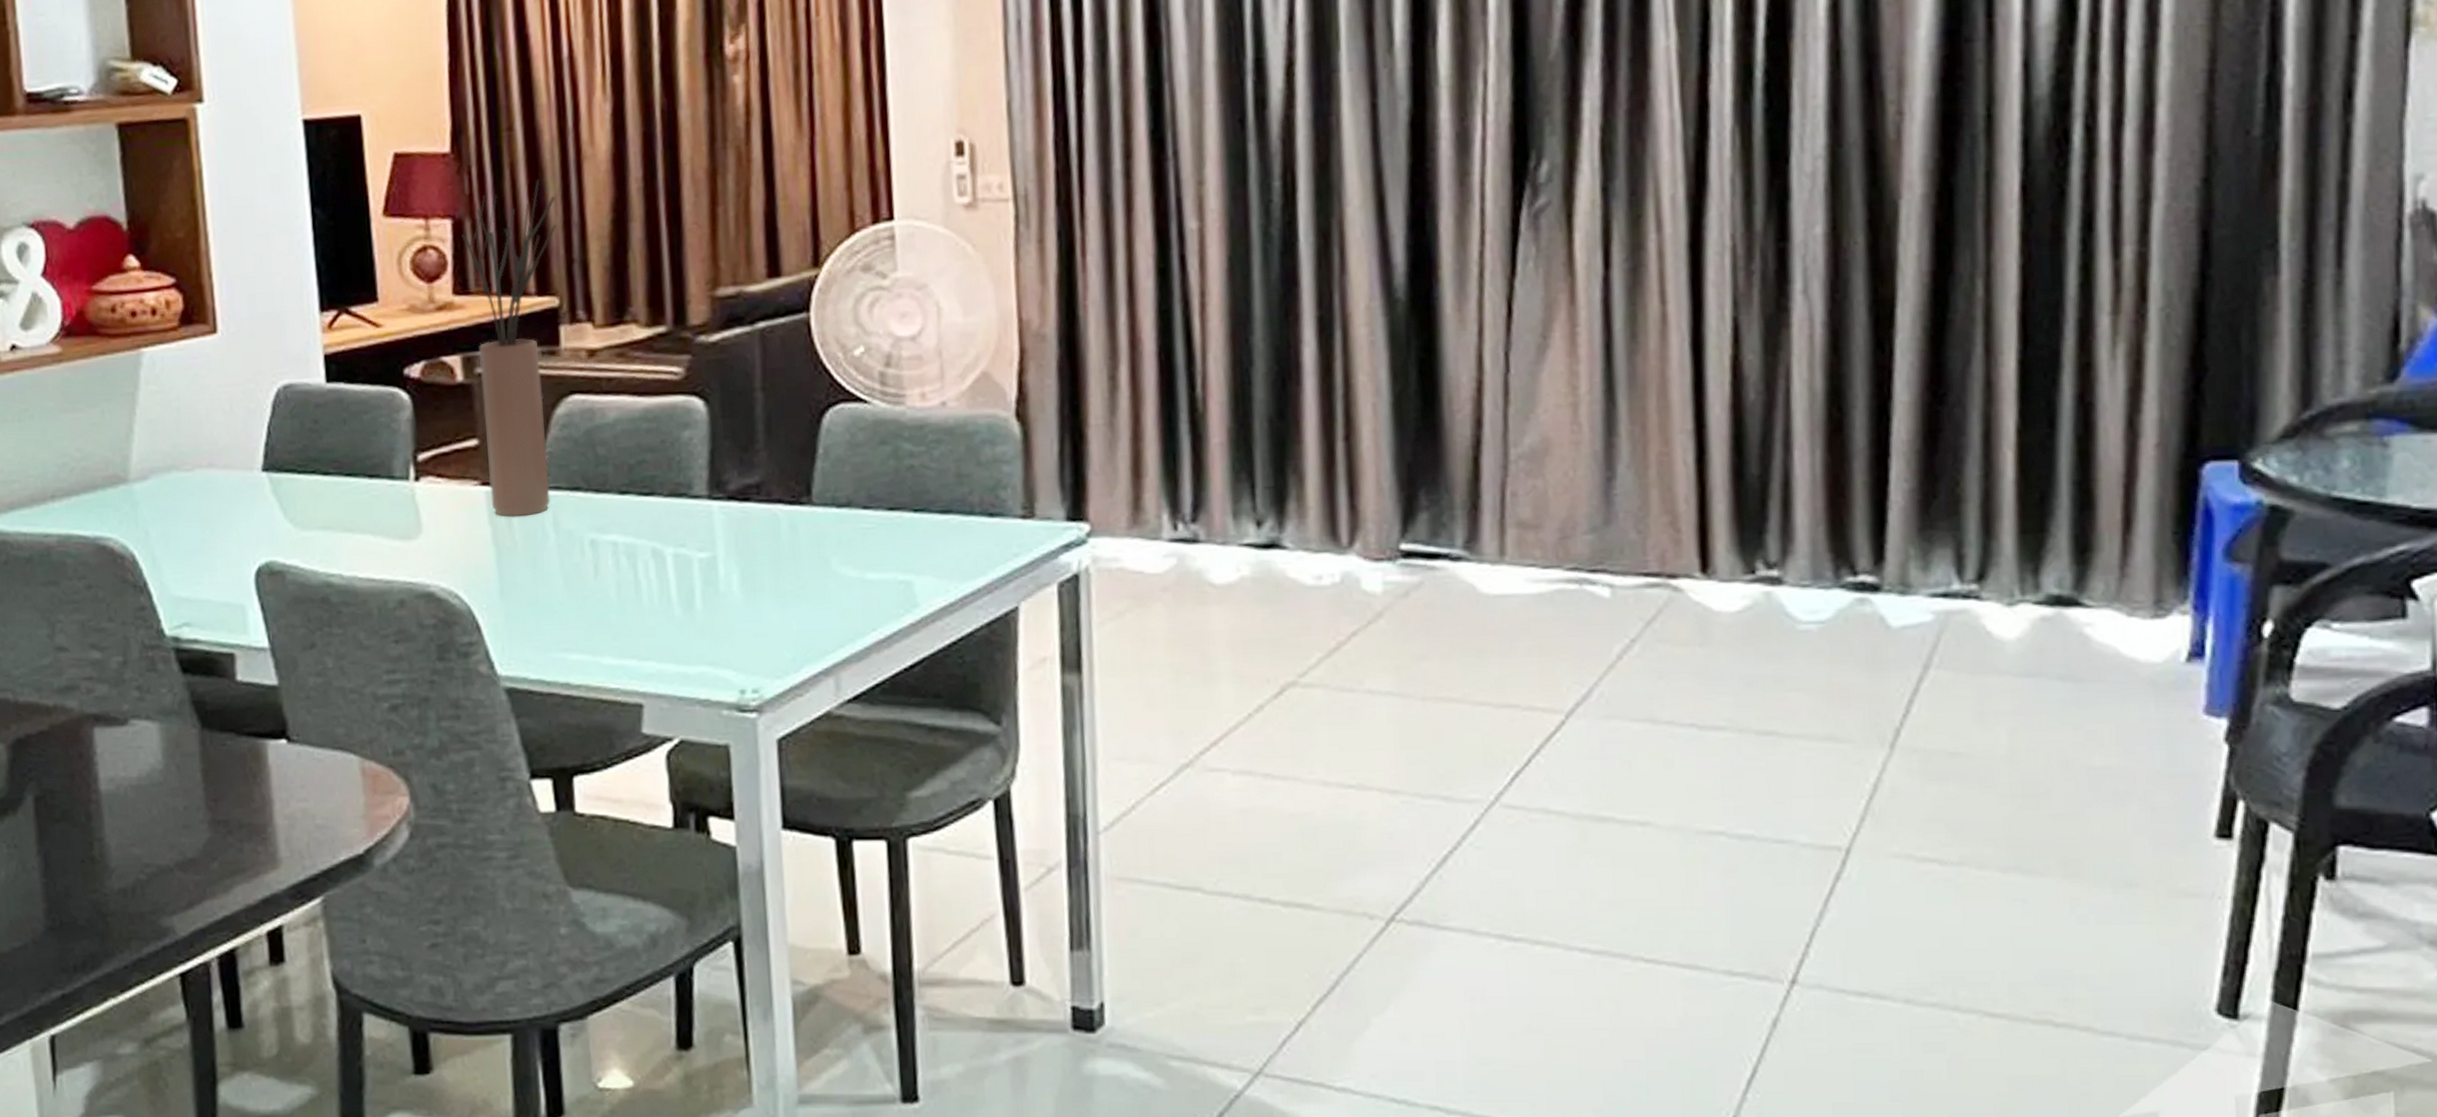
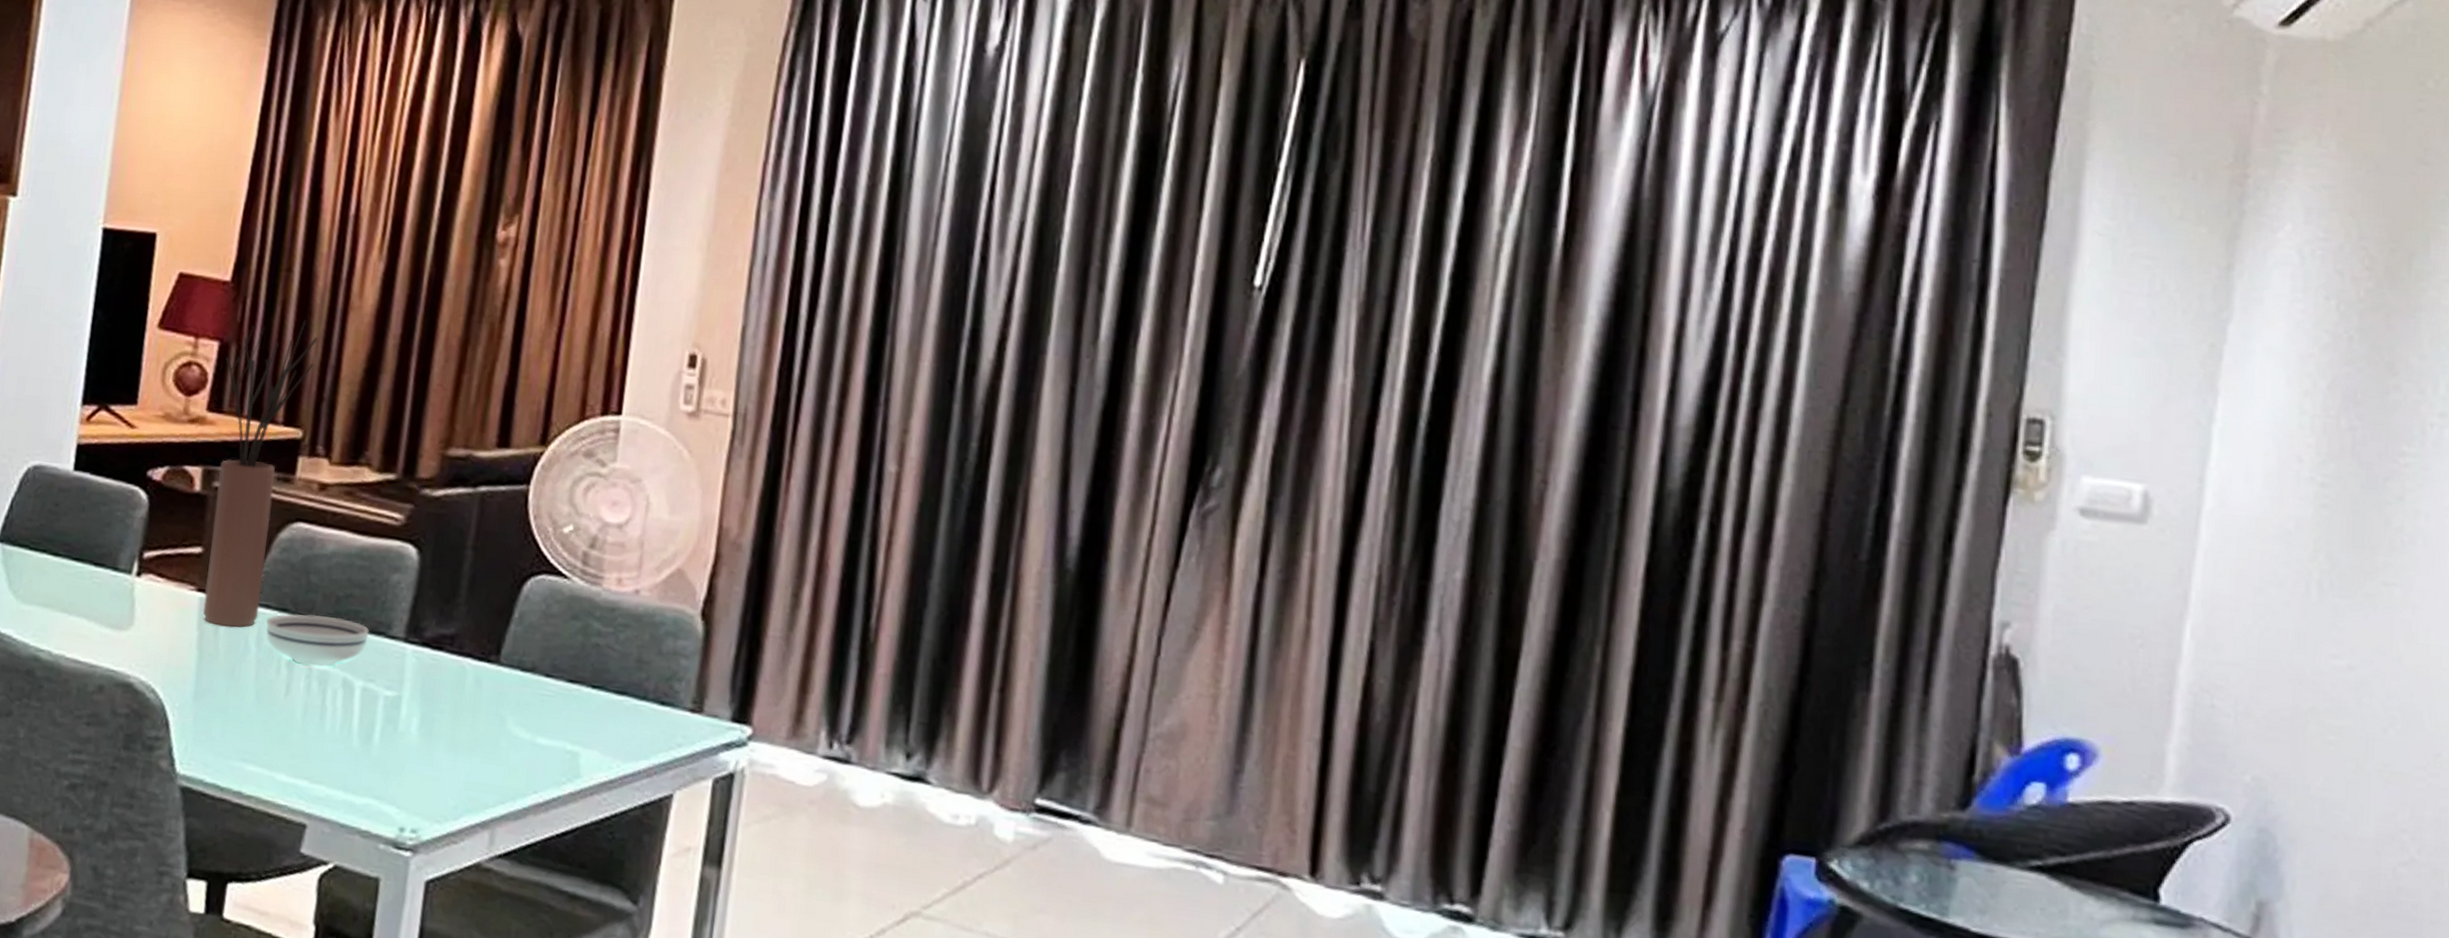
bowl: none [560,486,670,542] -> present [266,613,369,668]

